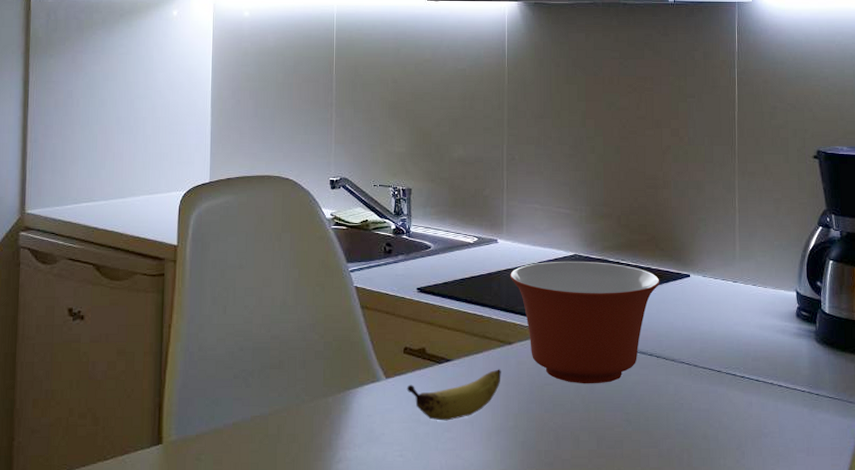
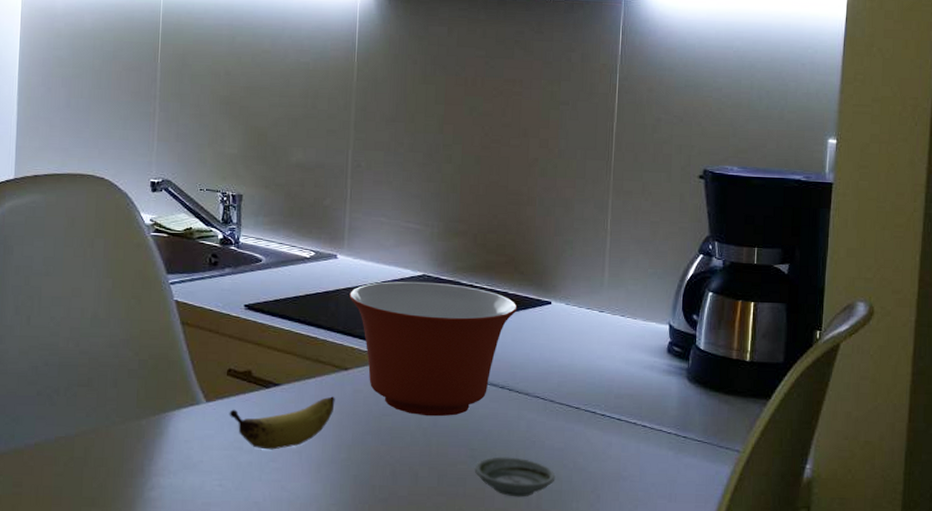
saucer: none [629,419,703,457] -> present [474,457,556,498]

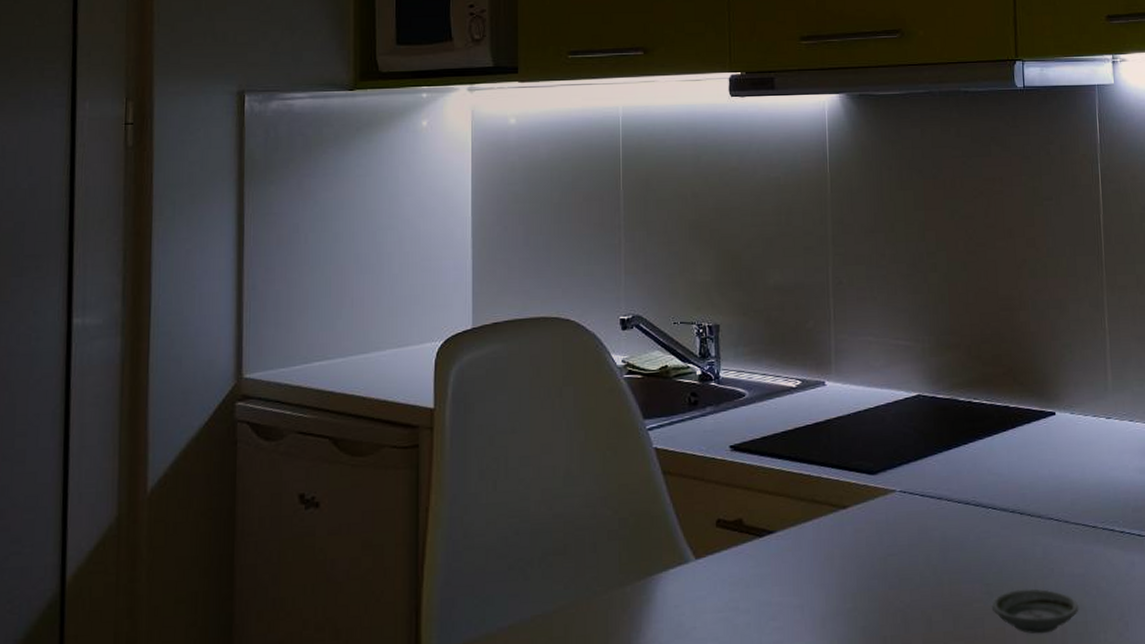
banana: present [229,396,335,450] -> none [721,539,836,608]
mixing bowl: present [349,281,517,417] -> none [842,402,1021,552]

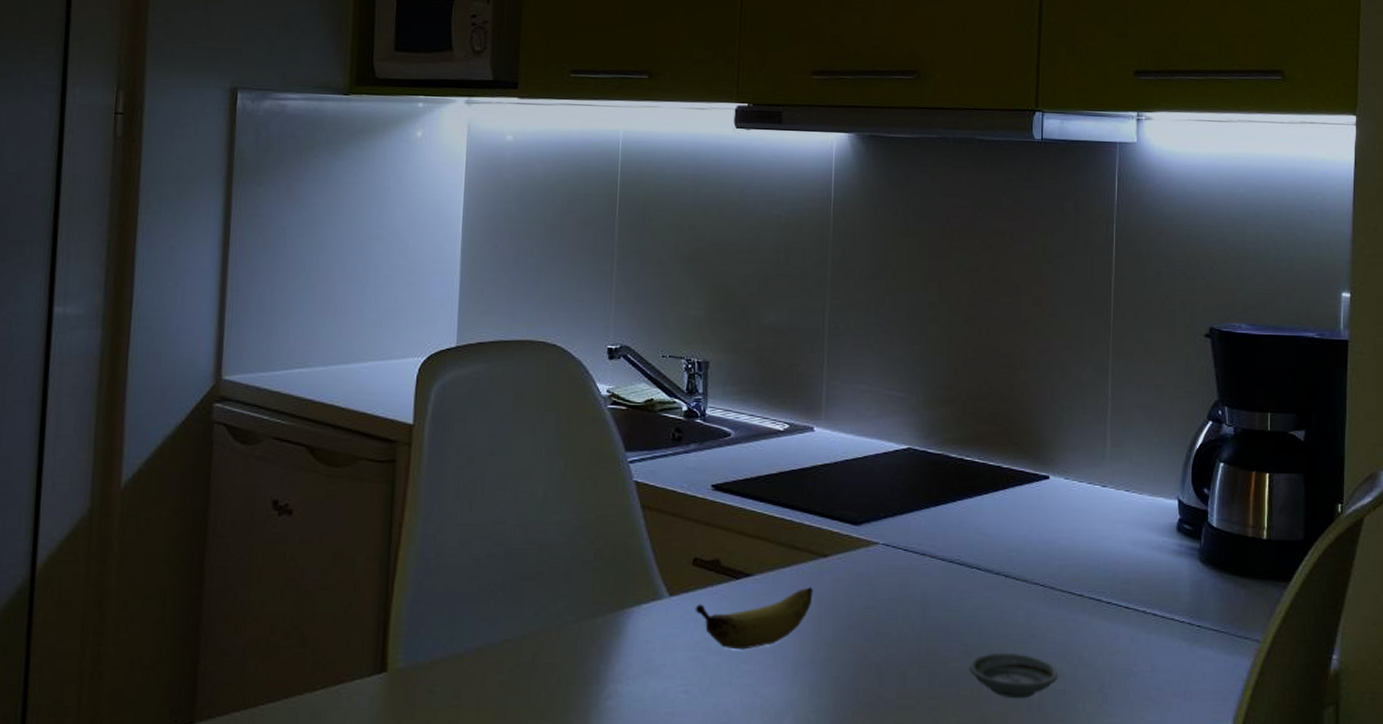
banana: none [721,539,836,608] -> present [695,587,813,650]

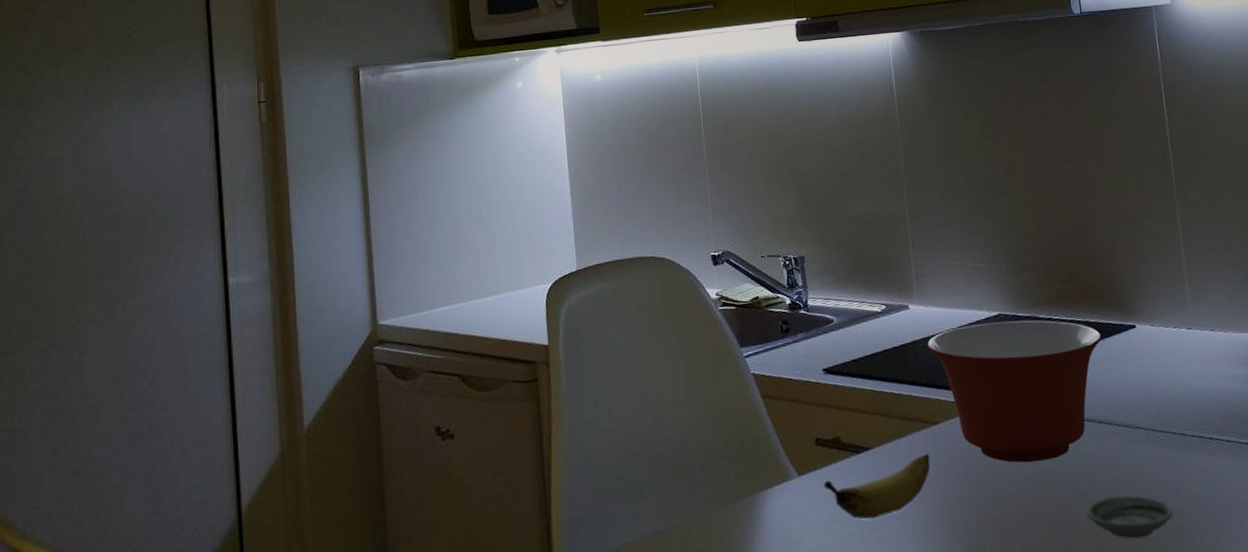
mixing bowl: none [828,455,1012,608] -> present [927,320,1102,463]

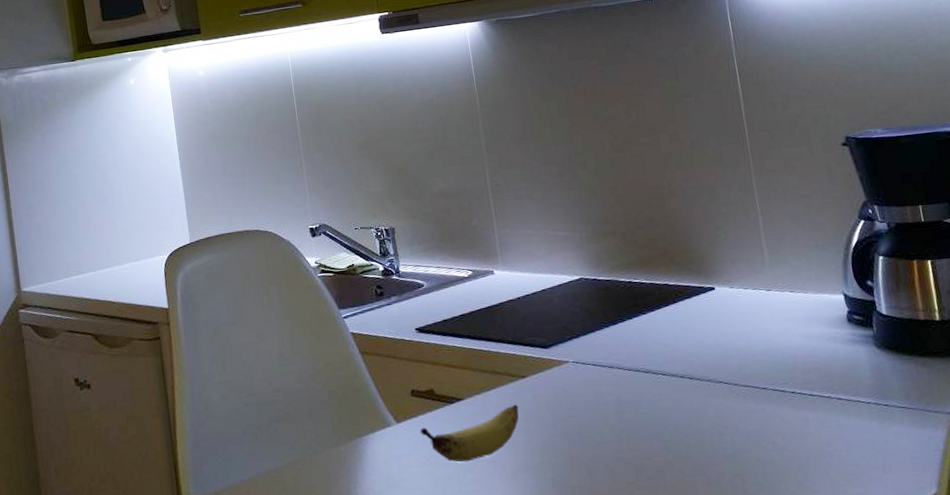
mixing bowl: present [927,320,1102,463] -> none [512,283,682,414]
saucer: present [1086,495,1173,539] -> none [670,444,757,484]

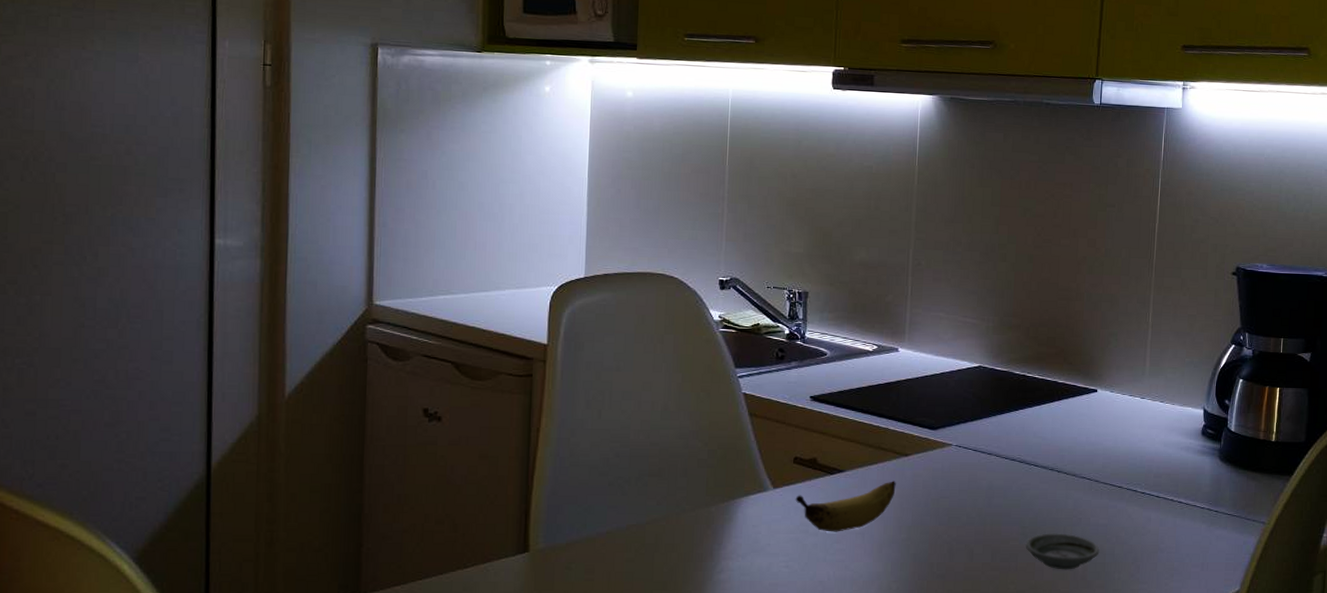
saucer: none [670,444,757,484] -> present [1025,533,1100,570]

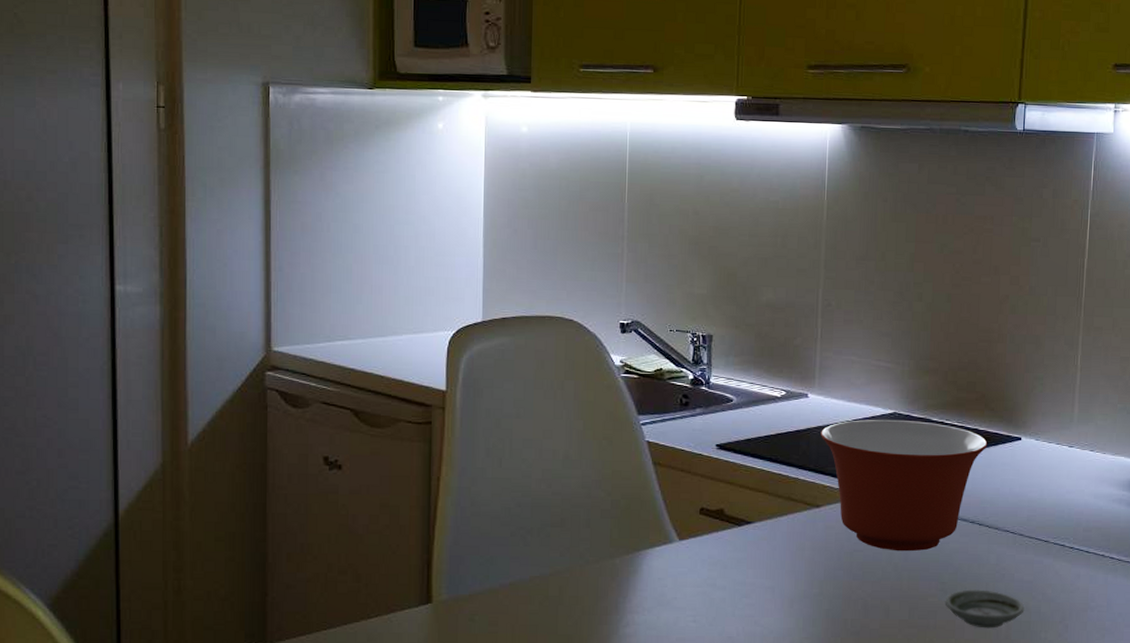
banana: present [795,481,896,532] -> none [702,533,807,586]
mixing bowl: none [910,372,1066,498] -> present [821,419,988,552]

